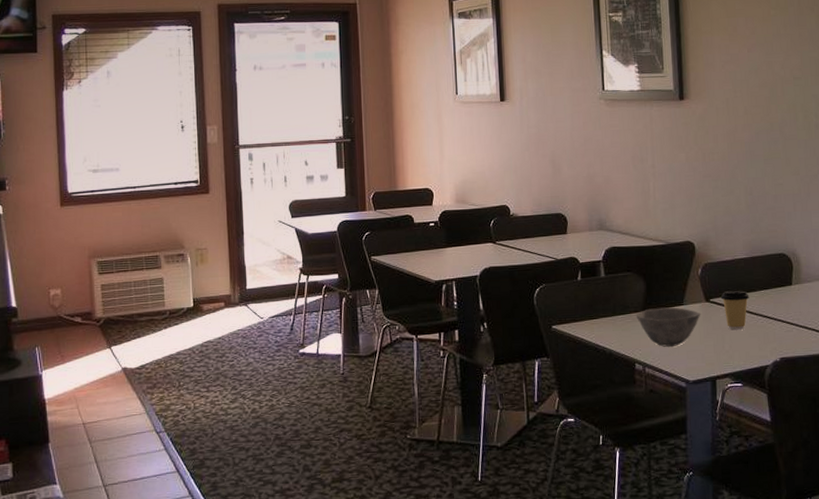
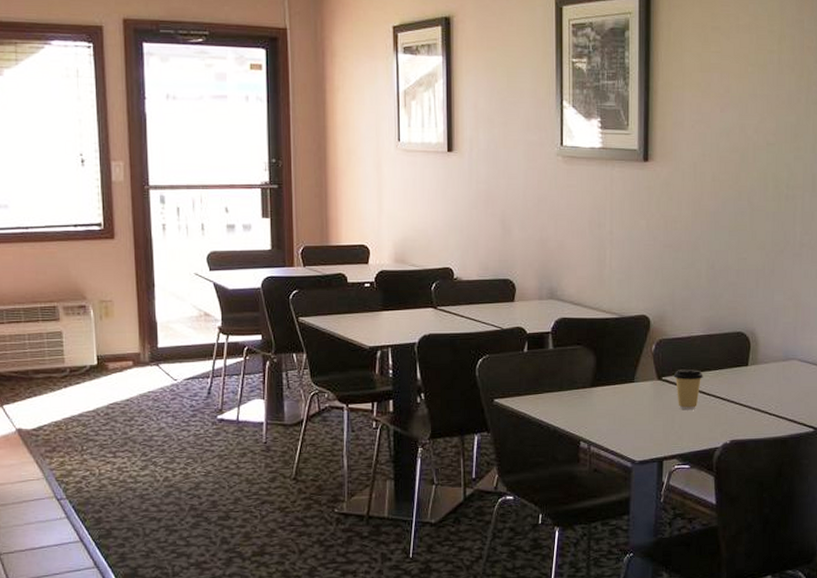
bowl: present [635,307,701,347] -> none [583,384,652,425]

